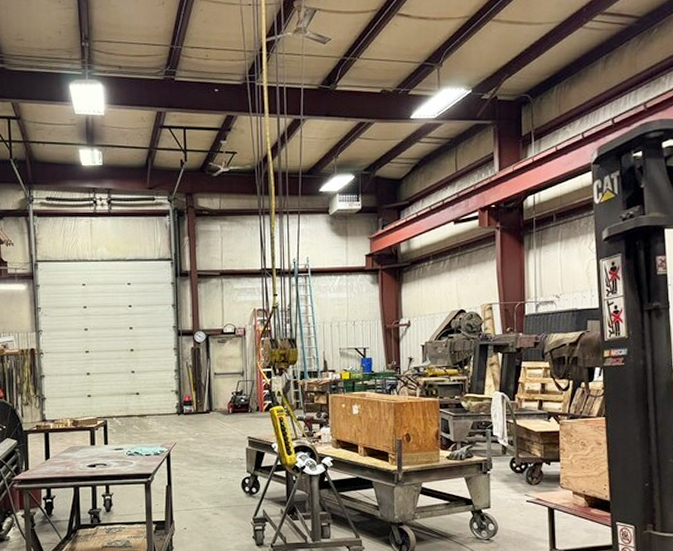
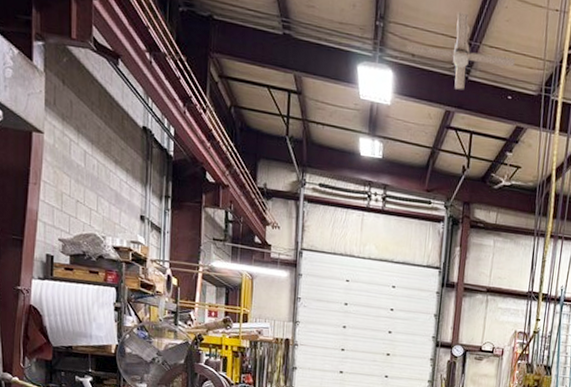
electric fan: none [113,21,218,91] -> present [407,12,516,90]

